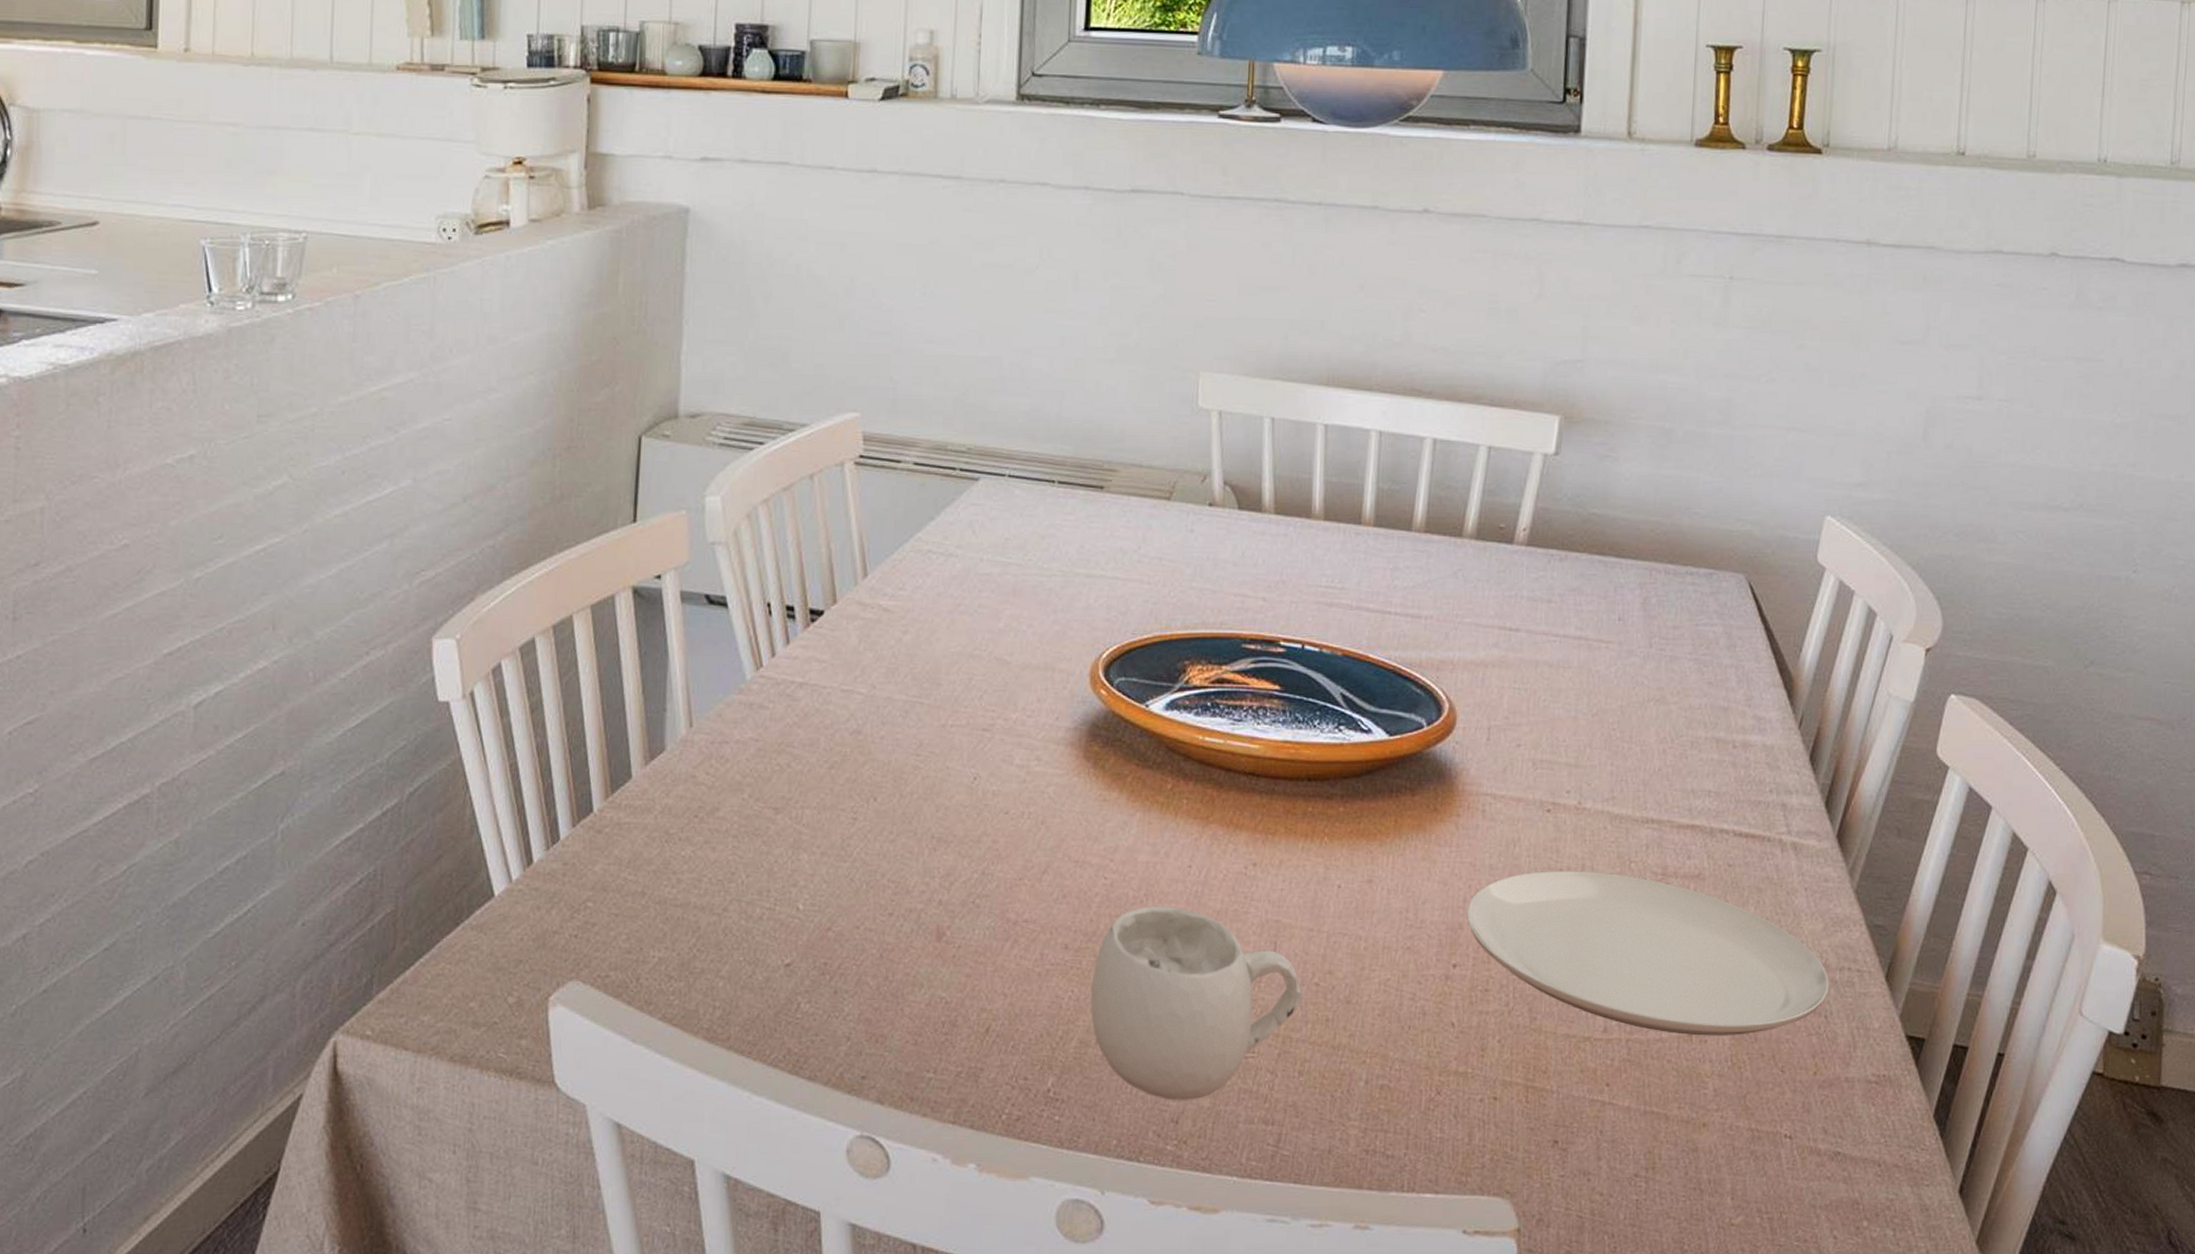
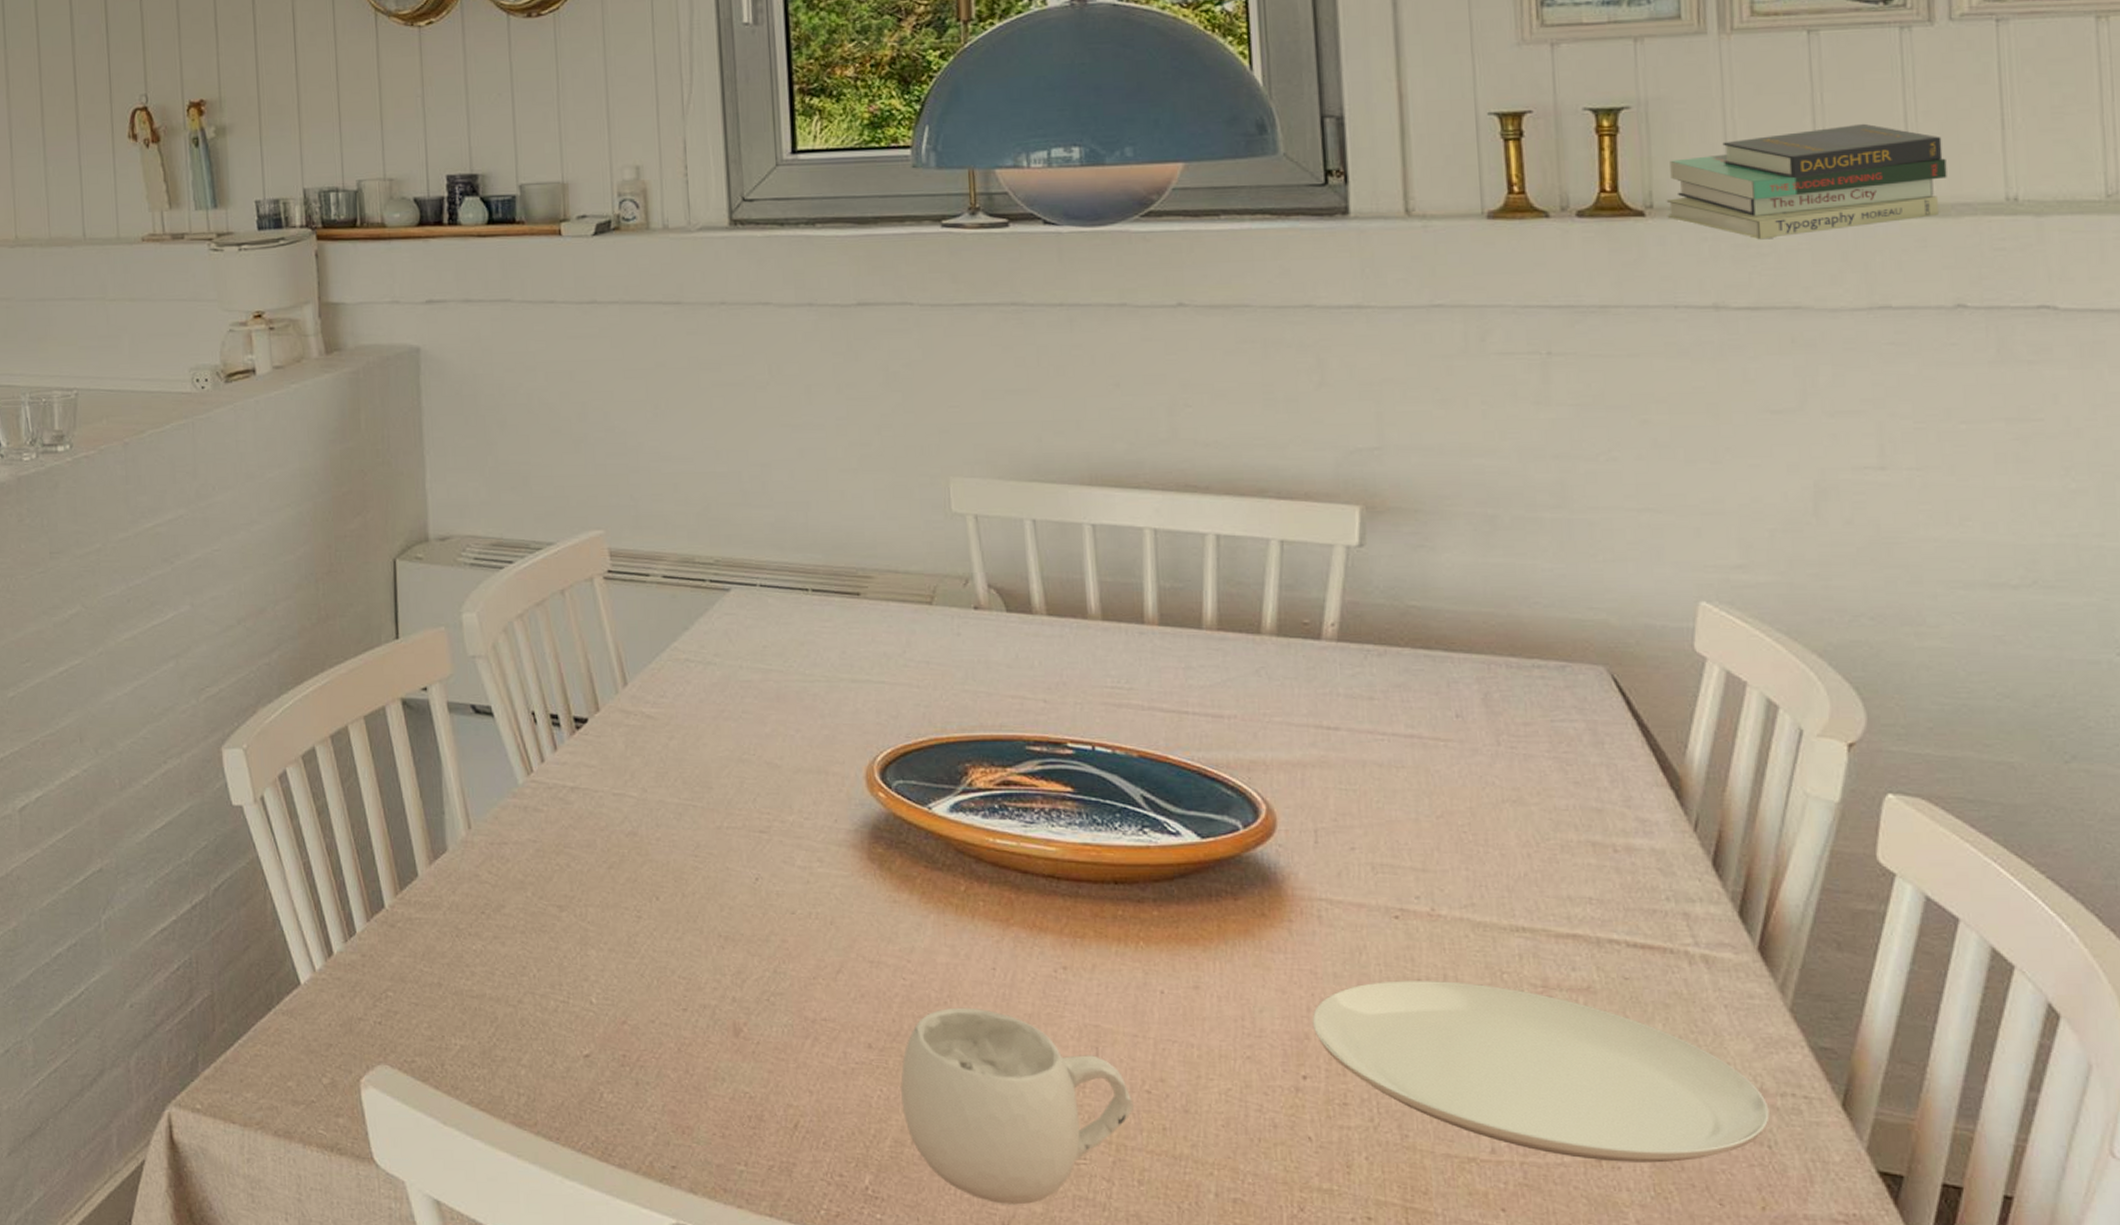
books: none [1839,82,2058,183] -> present [1666,123,1947,240]

